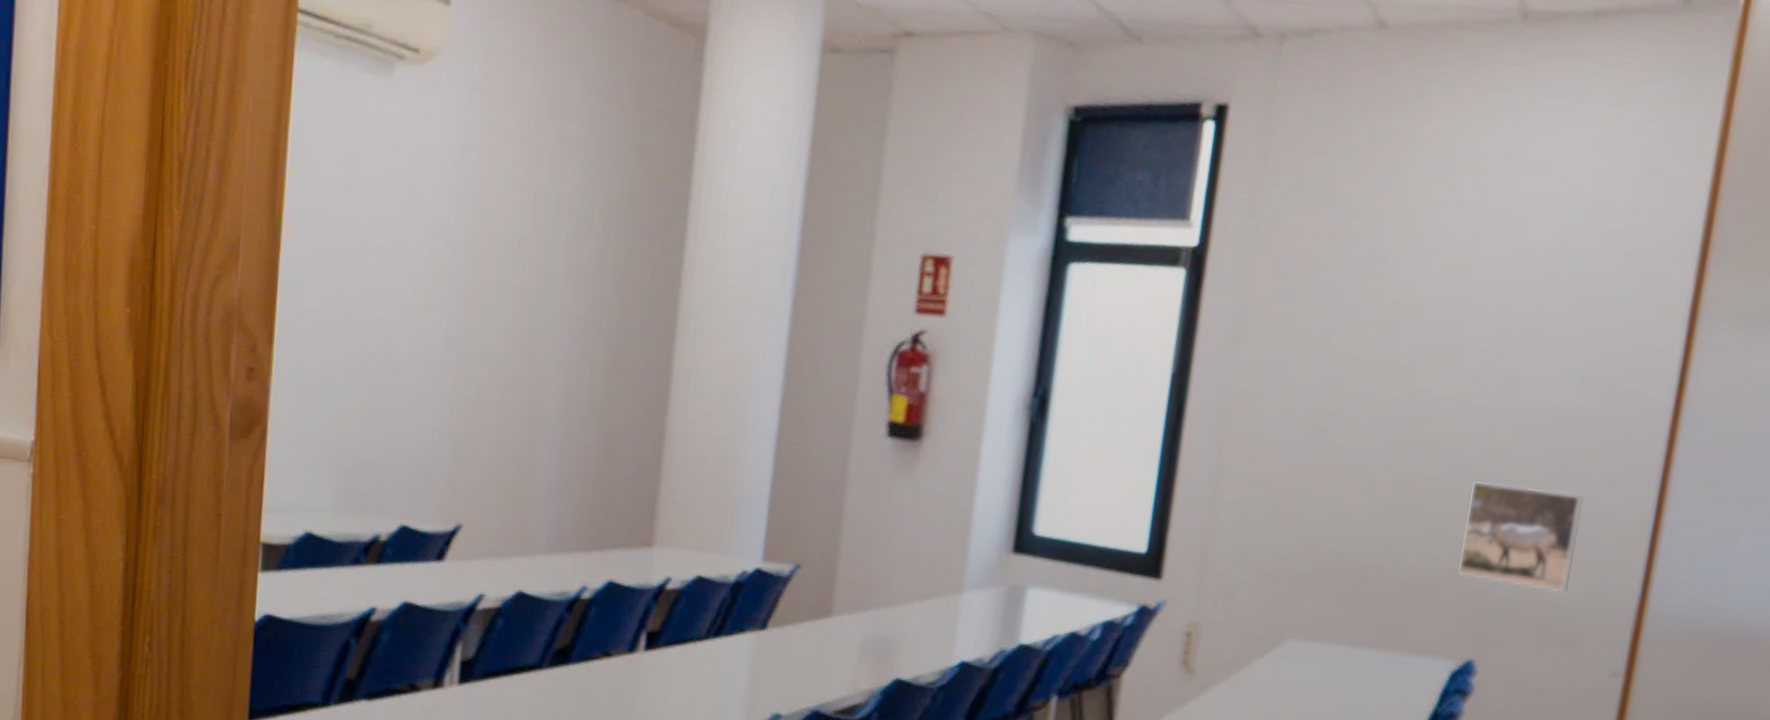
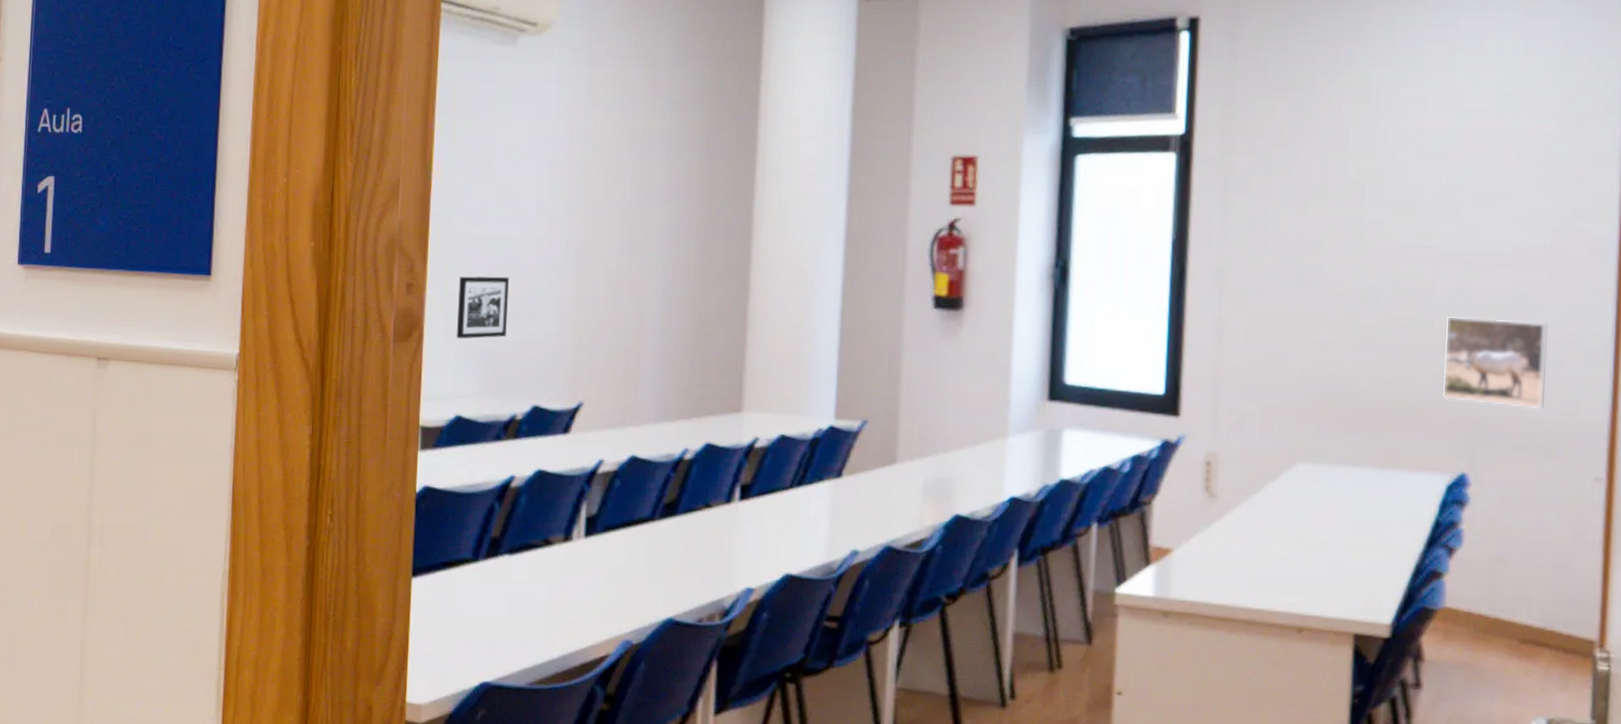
picture frame: none [307,362,376,441] -> present [456,276,510,339]

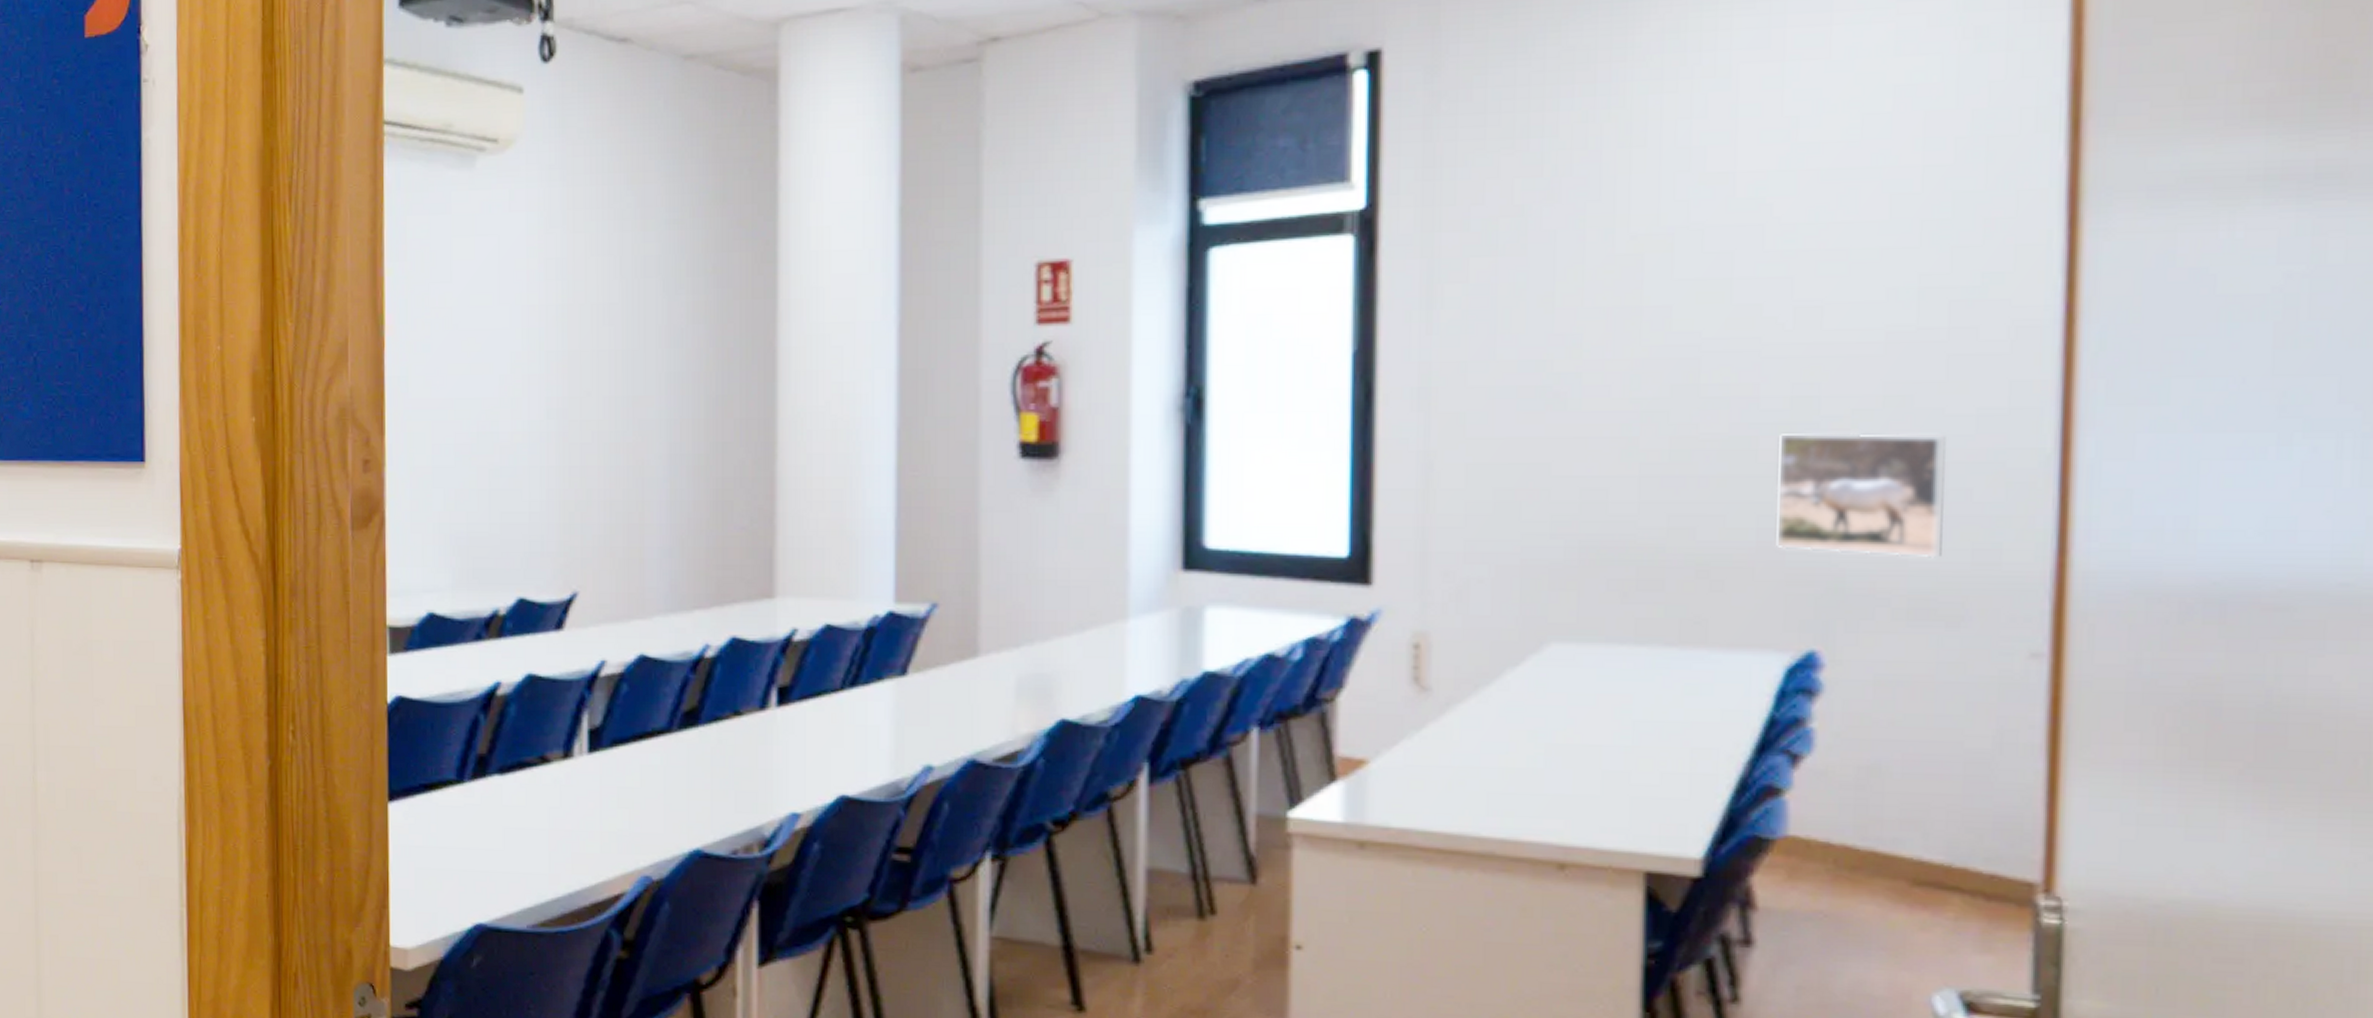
picture frame: present [456,276,510,339] -> none [423,446,483,523]

